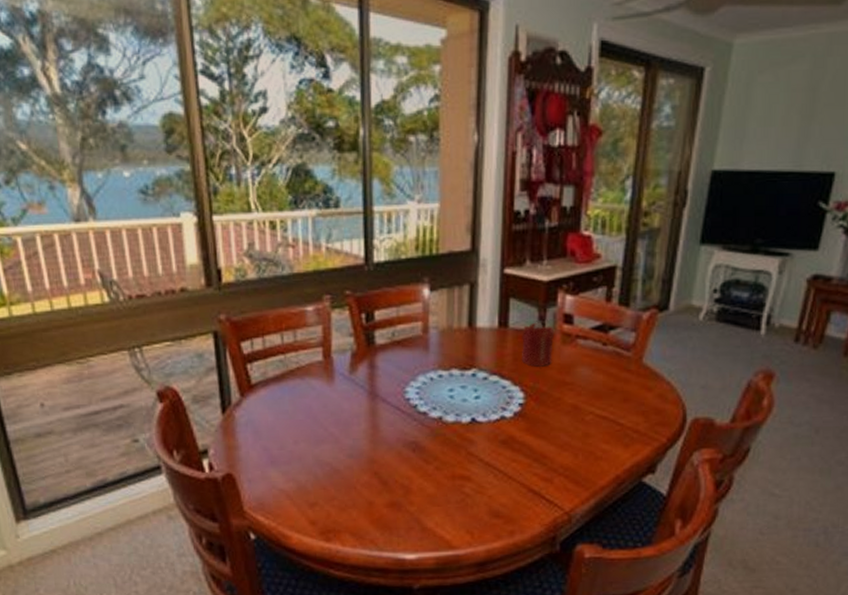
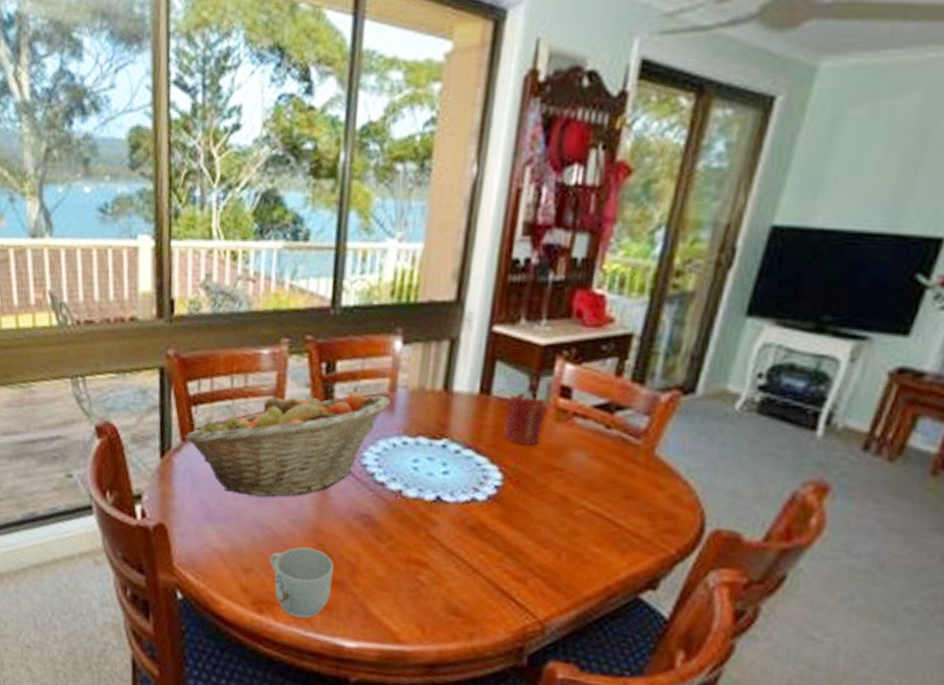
fruit basket: none [243,336,424,438] -> present [185,392,390,497]
mug: none [333,477,390,540] -> present [270,547,334,618]

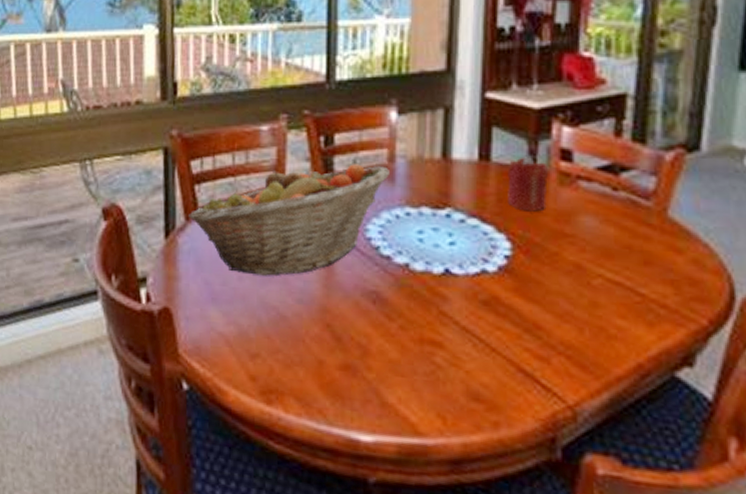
mug: present [270,547,334,618] -> none [278,328,343,409]

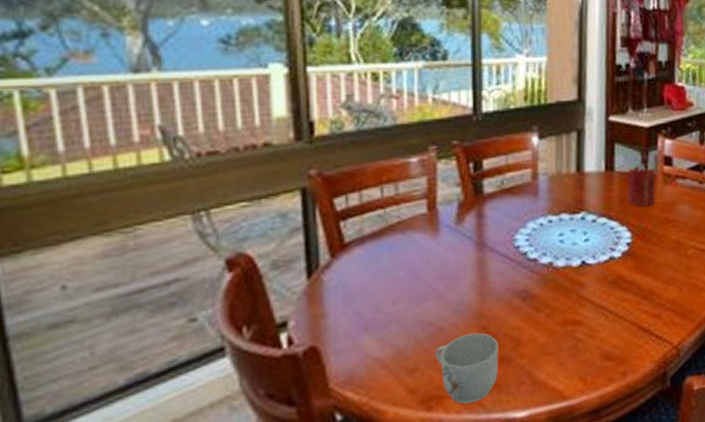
fruit basket: present [189,164,389,276] -> none [334,184,533,298]
mug: none [278,328,343,409] -> present [436,333,499,404]

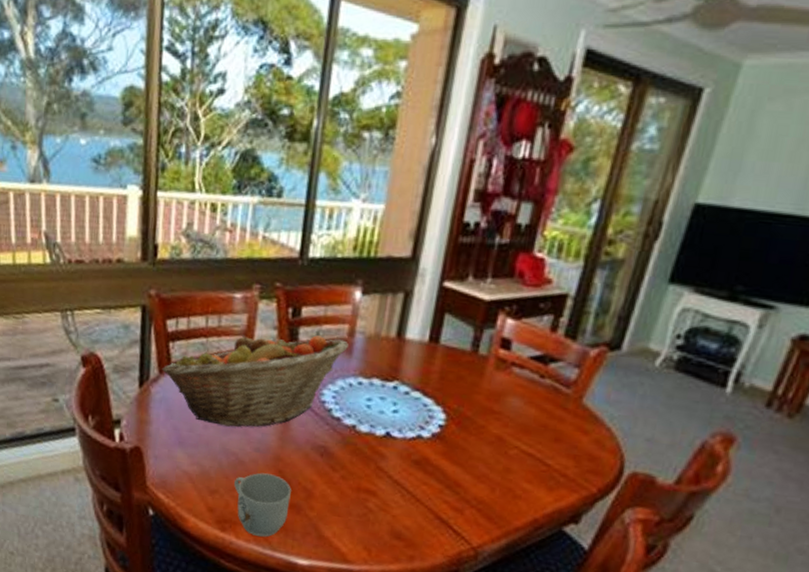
fruit basket: none [334,184,533,298] -> present [162,335,348,427]
candle: present [627,163,656,207] -> none [449,341,488,391]

